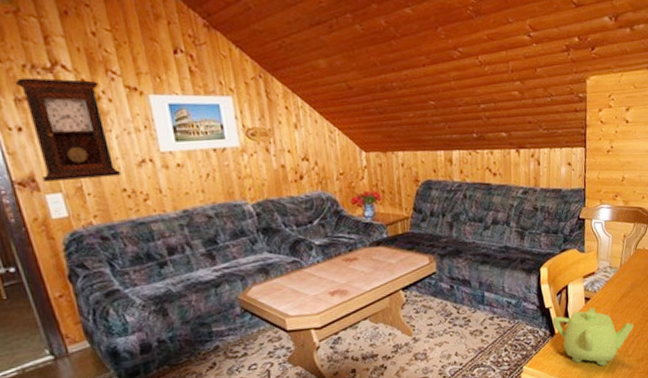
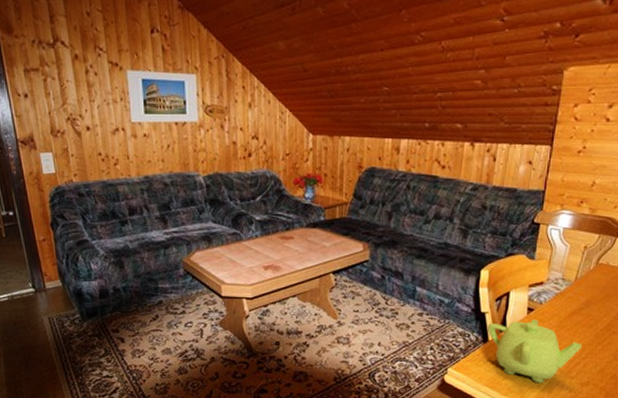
pendulum clock: present [15,77,122,182] -> none [26,52,99,142]

